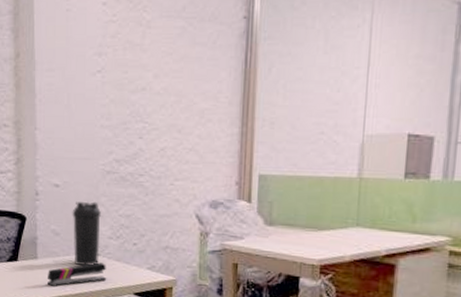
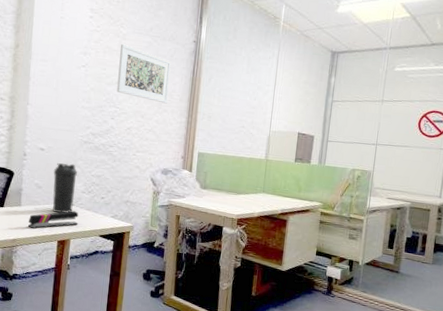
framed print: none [143,34,214,111] -> present [117,43,172,104]

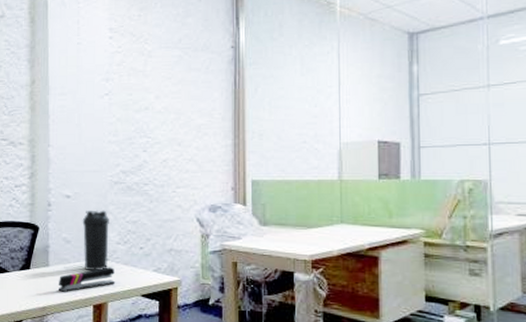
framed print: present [117,43,172,104] -> none [146,62,207,126]

